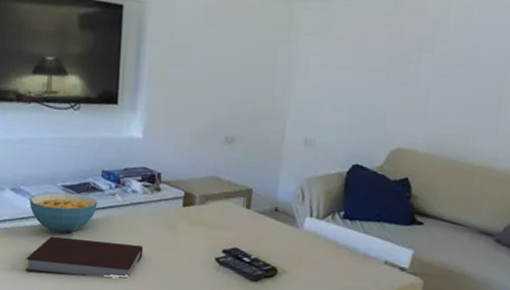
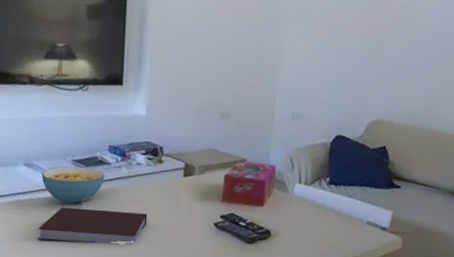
tissue box: none [223,191,286,242] -> present [221,161,277,207]

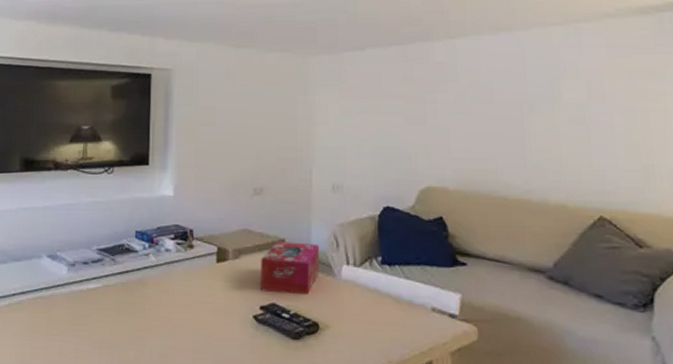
notebook: present [38,206,148,244] -> none [61,302,179,345]
cereal bowl: present [41,166,105,205] -> none [65,256,132,300]

